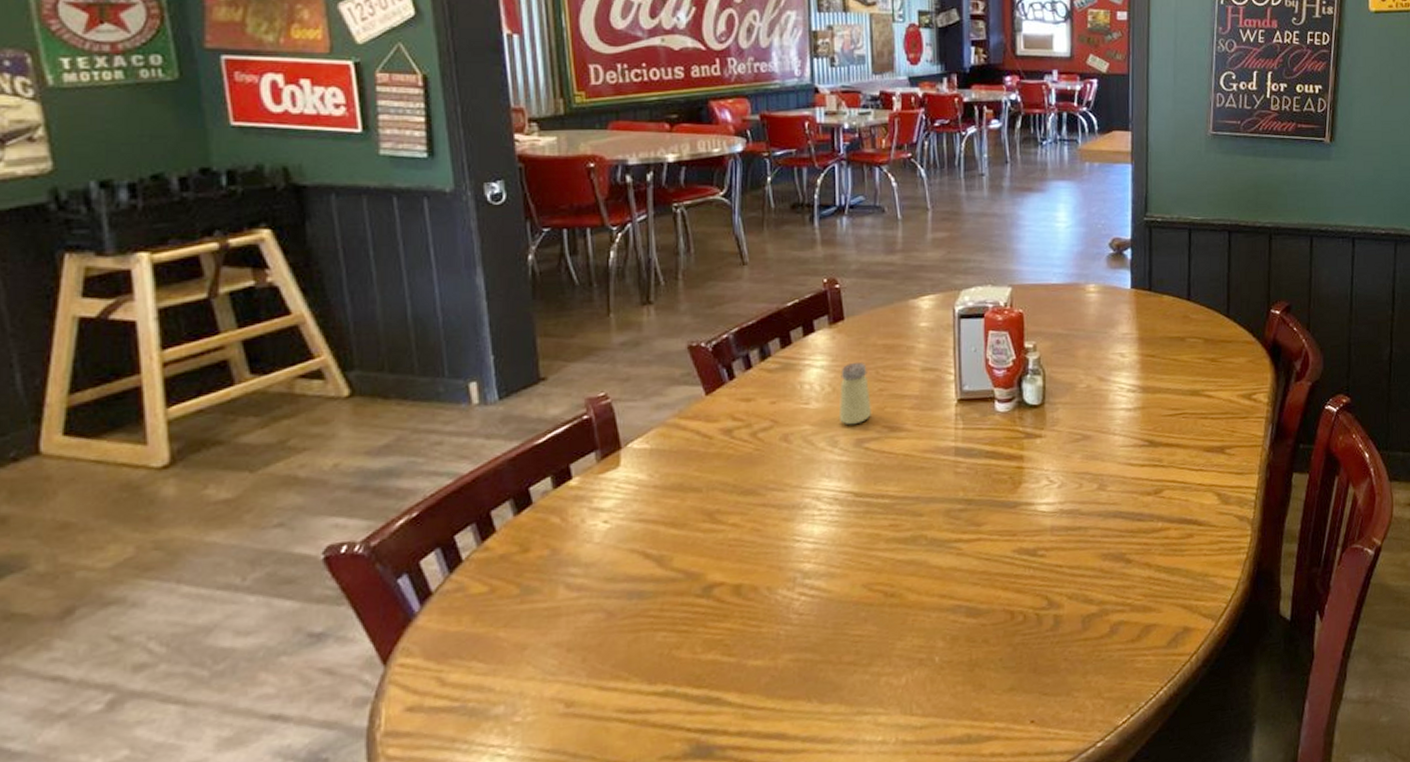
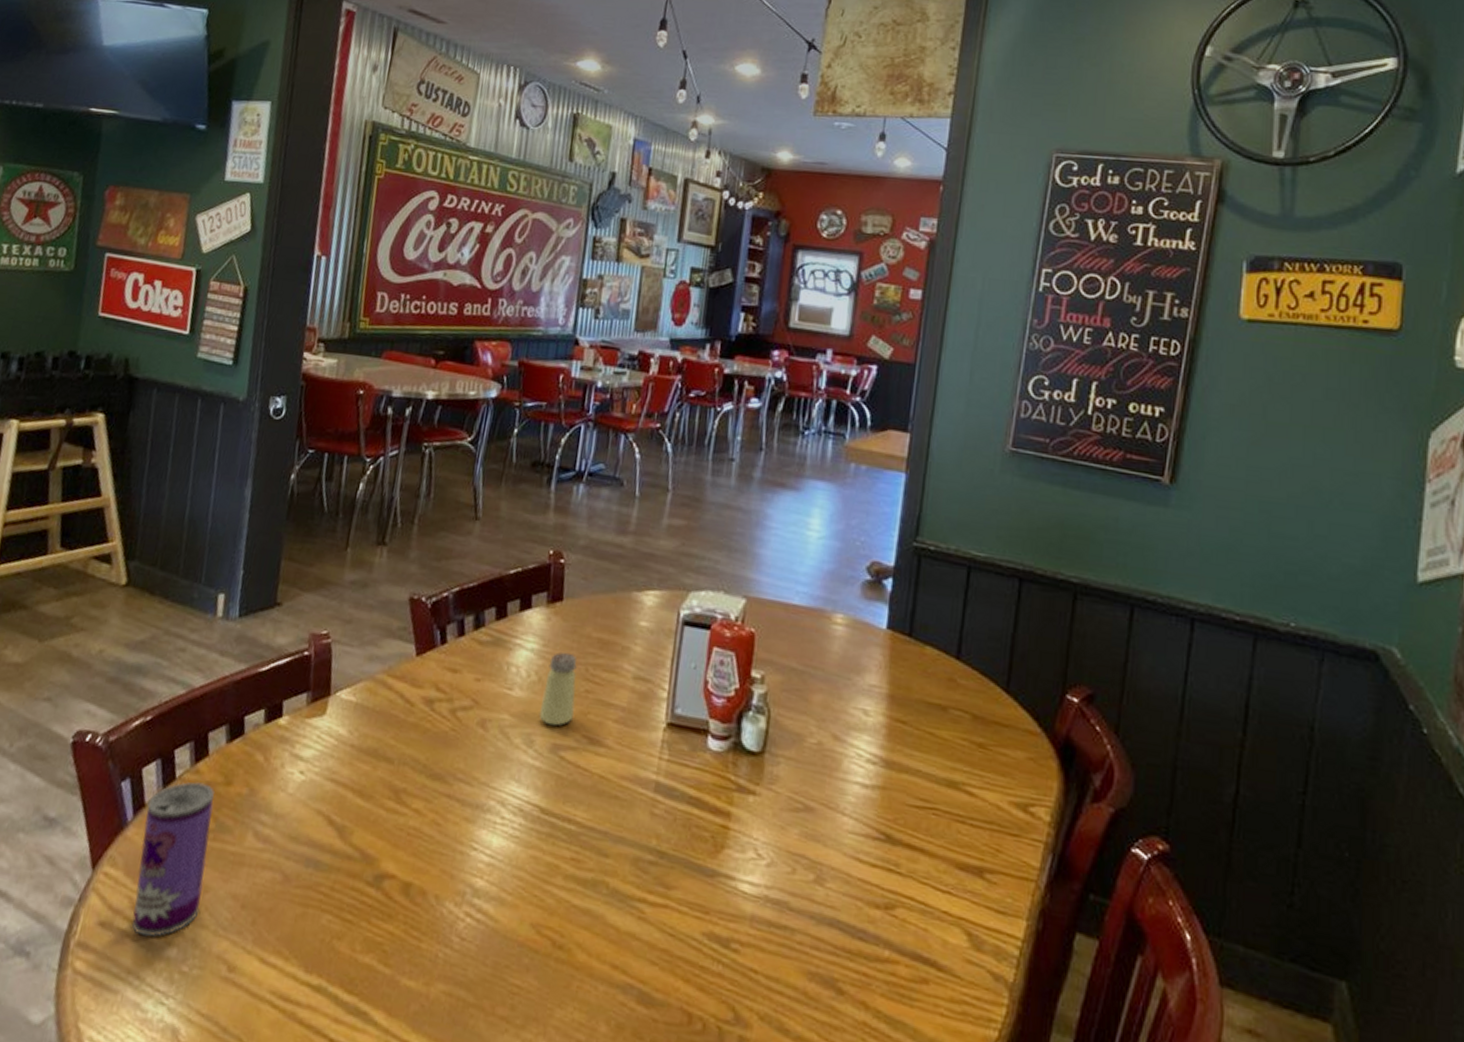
beverage can: none [435,557,521,706] -> present [132,782,215,937]

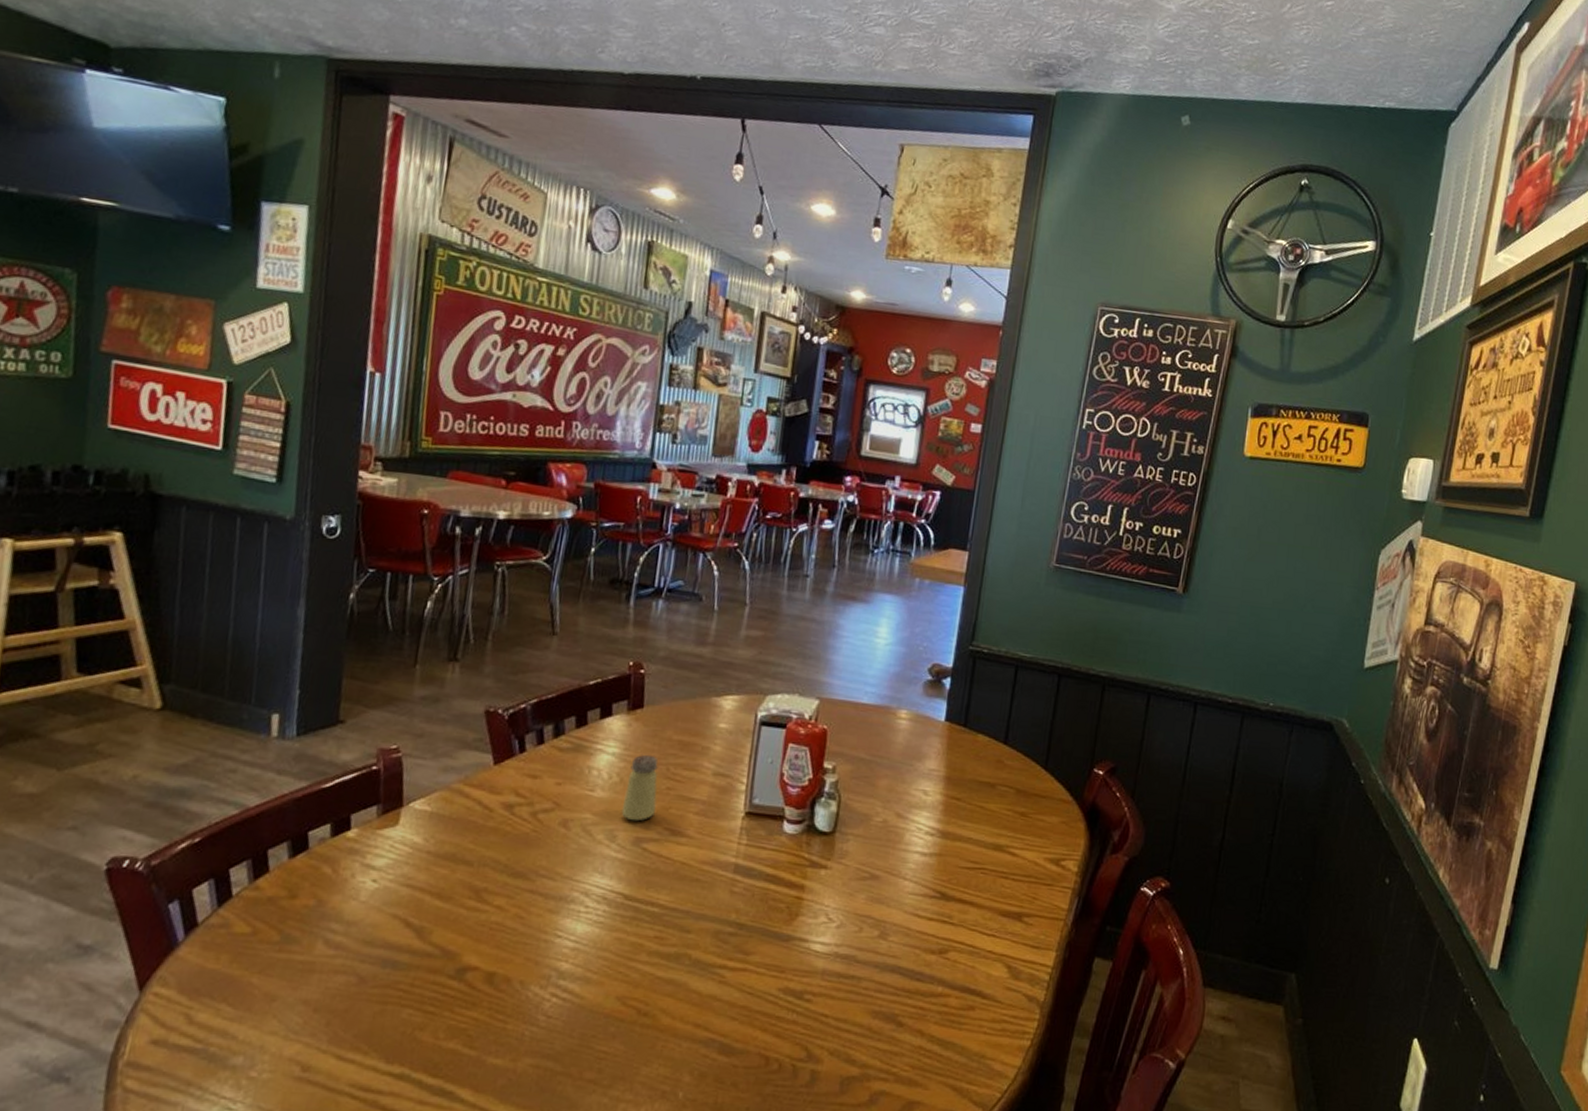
beverage can: present [132,782,215,937] -> none [190,898,278,1049]

